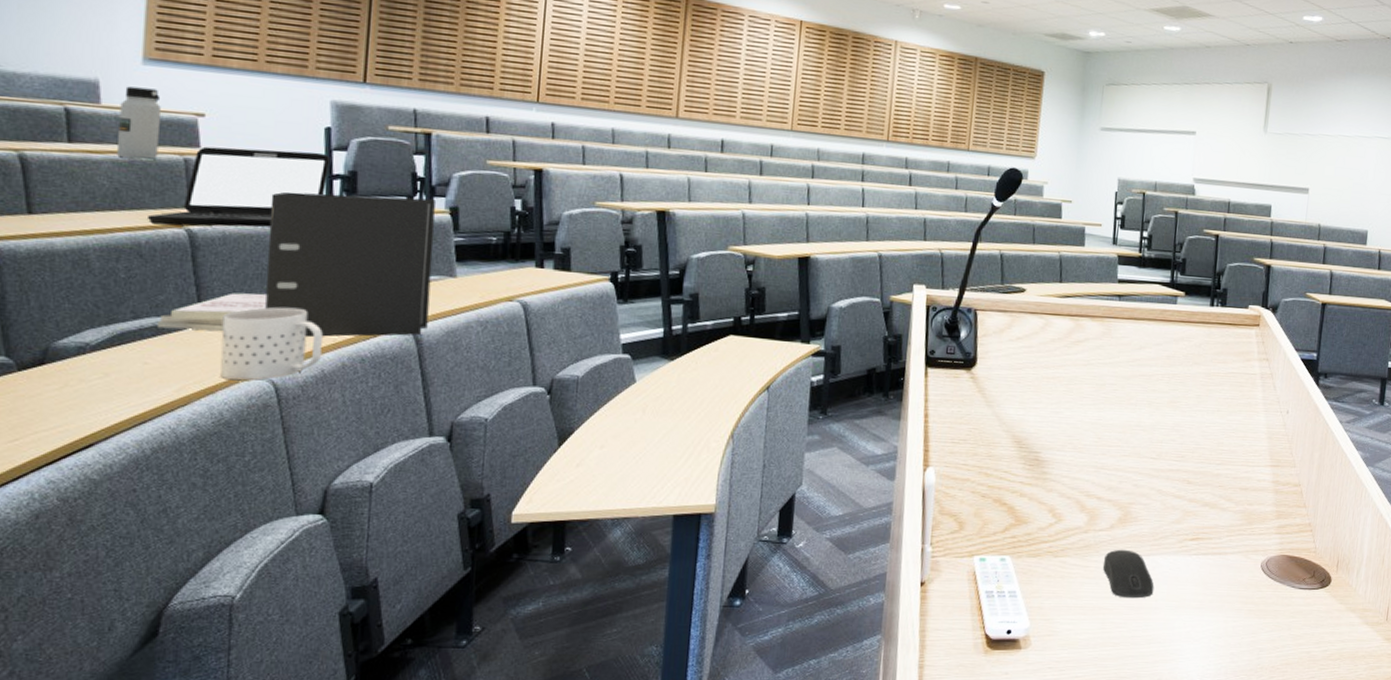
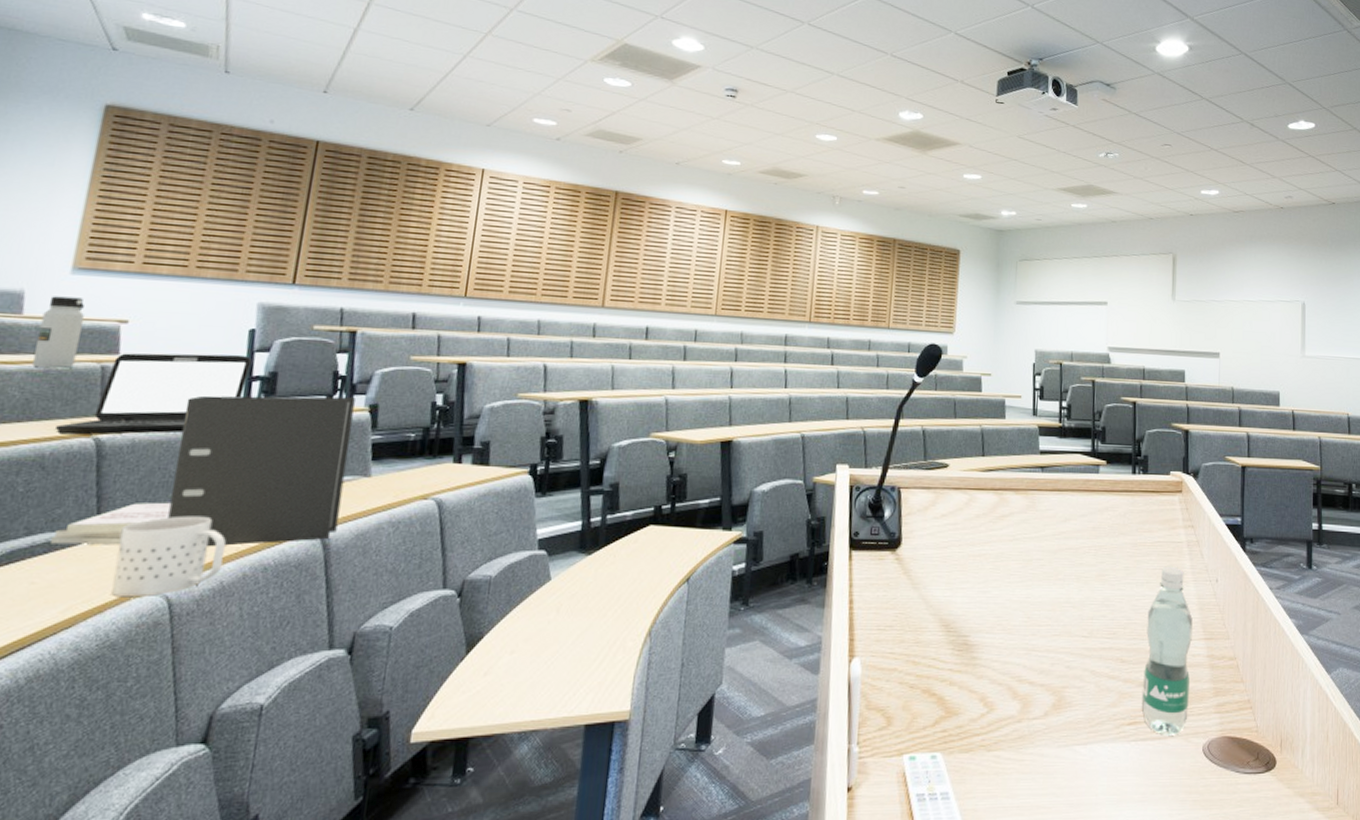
computer mouse: present [1102,549,1155,599] -> none [1038,738,1094,794]
bottle: none [1205,396,1261,552] -> present [1142,566,1193,735]

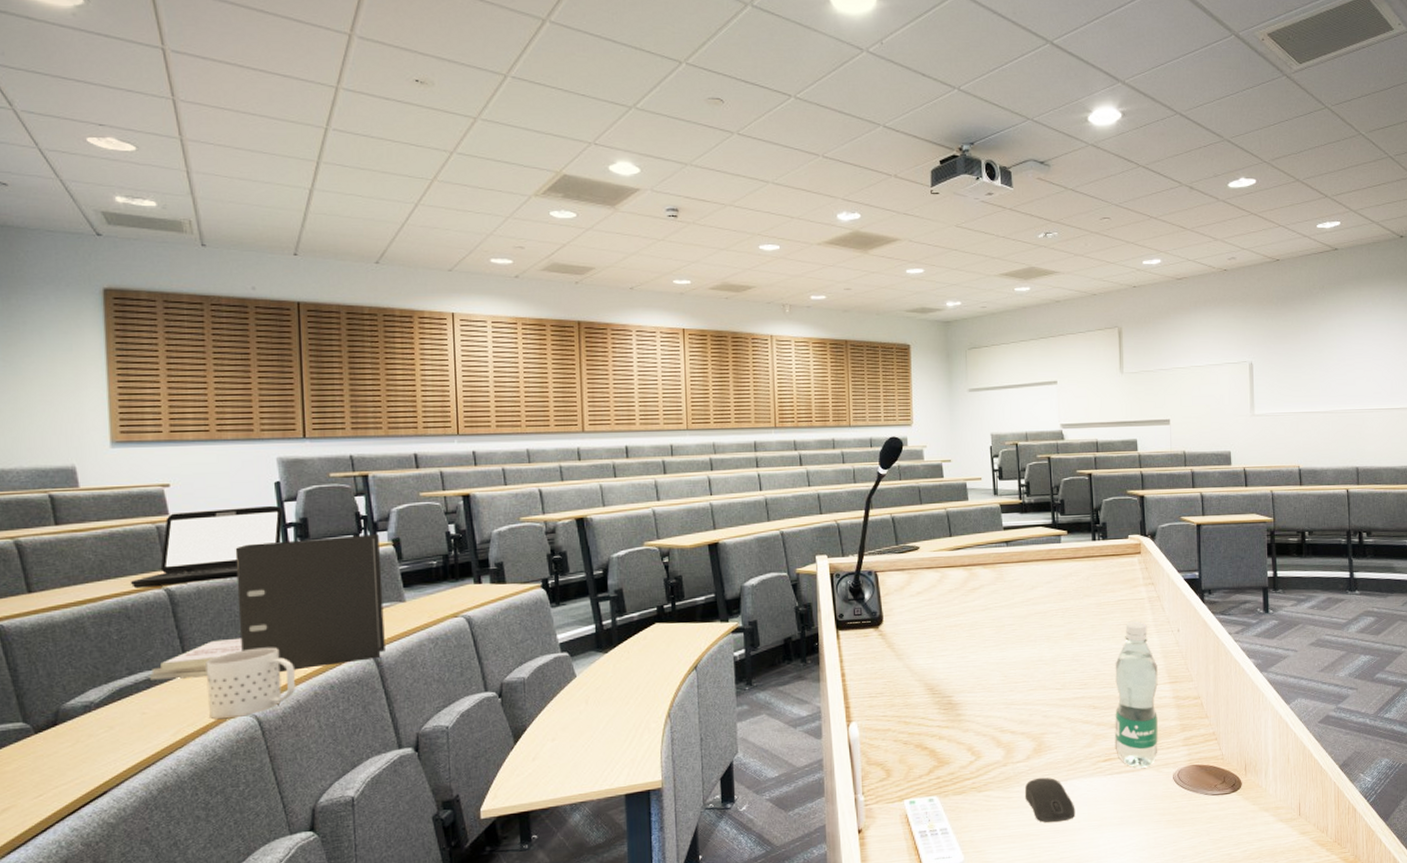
water bottle: present [32,296,84,368] -> none [96,468,133,533]
computer mouse: none [1038,738,1094,794] -> present [1024,777,1076,823]

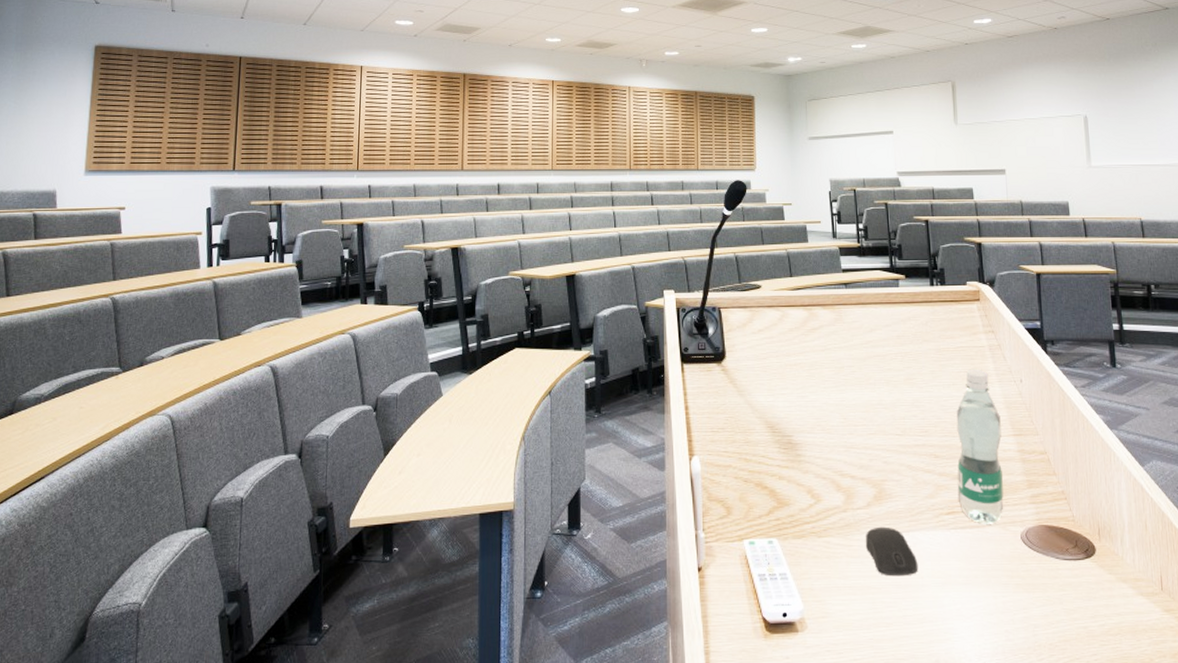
laptop: present [131,505,283,588] -> none [86,228,211,296]
books: present [149,637,243,680] -> none [89,344,167,378]
mug: present [205,647,295,720] -> none [133,353,205,417]
binder: present [235,534,385,673] -> none [165,256,286,377]

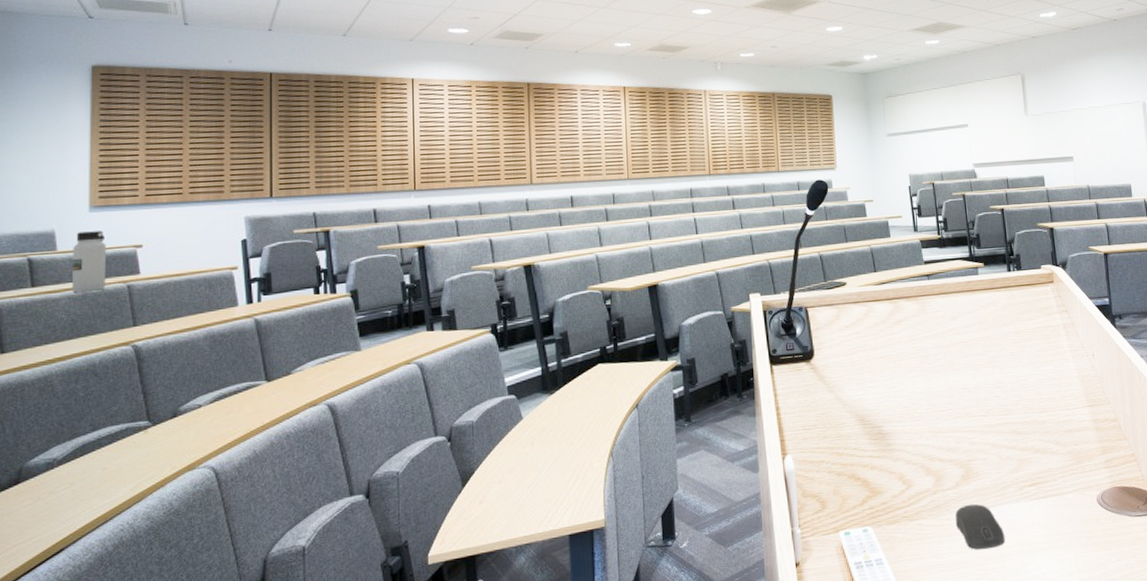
water bottle: none [66,193,96,247] -> present [72,231,106,293]
bottle: present [956,369,1004,524] -> none [1035,347,1081,492]

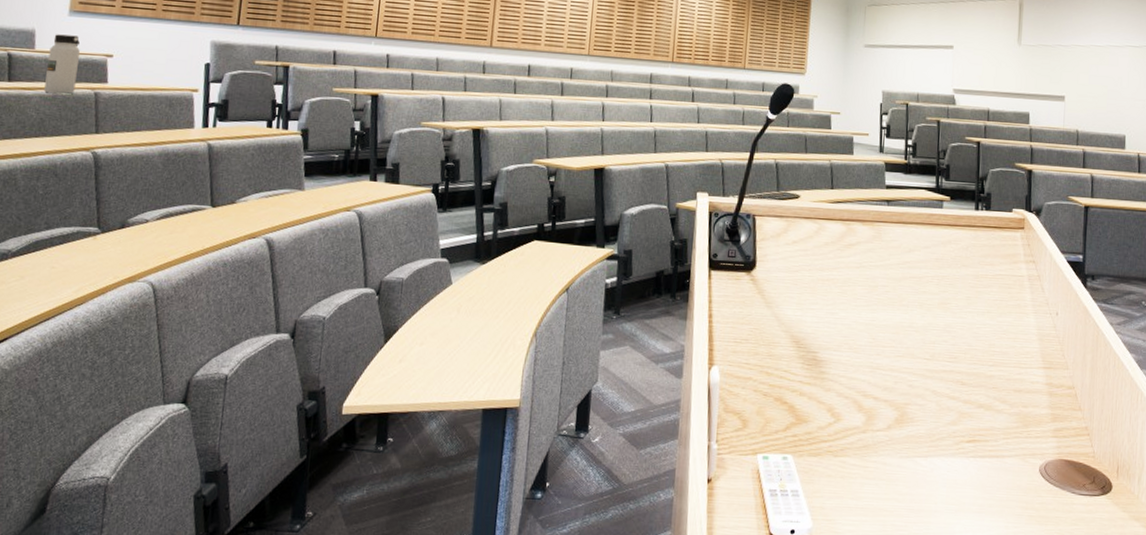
computer mouse: present [955,504,1005,550] -> none [881,450,933,501]

